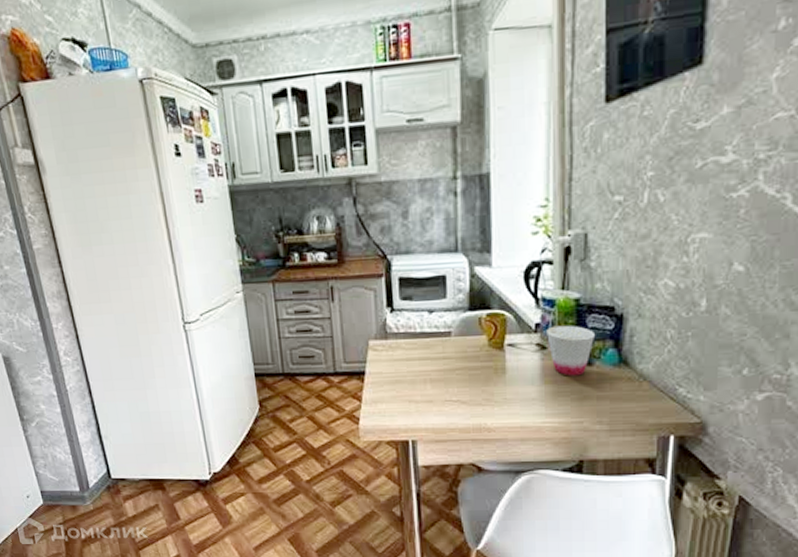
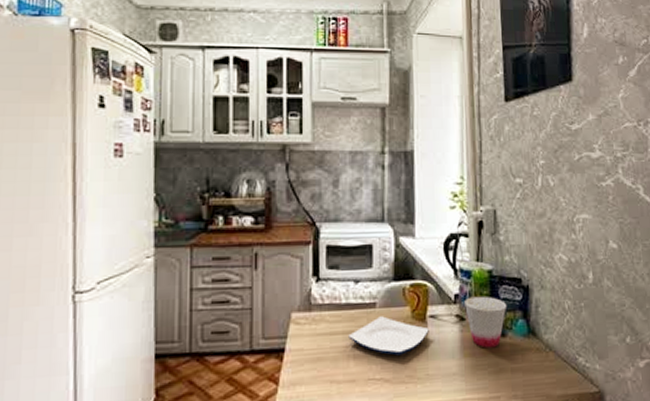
plate: none [424,344,507,380] -> present [348,316,429,355]

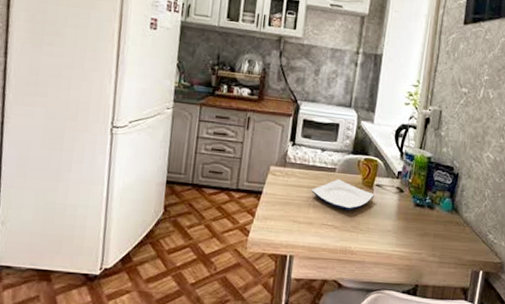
cup: present [465,296,507,349] -> none [405,175,439,217]

